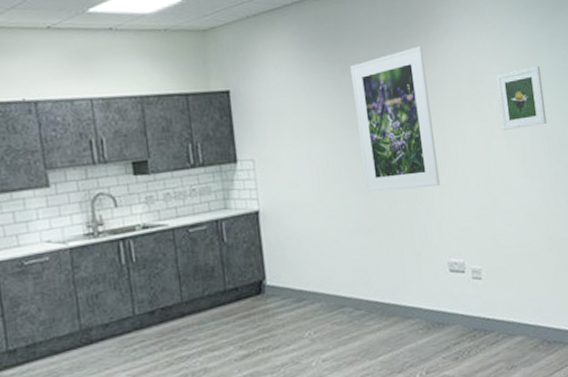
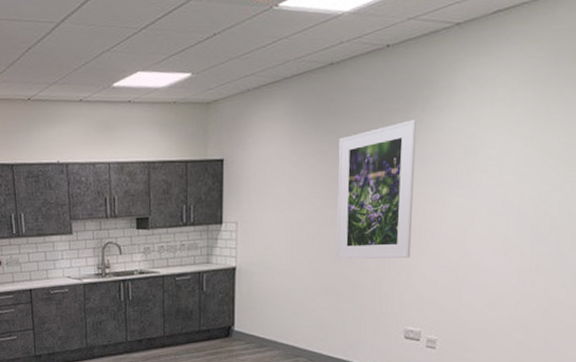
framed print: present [496,66,547,130] -> none [488,143,547,208]

